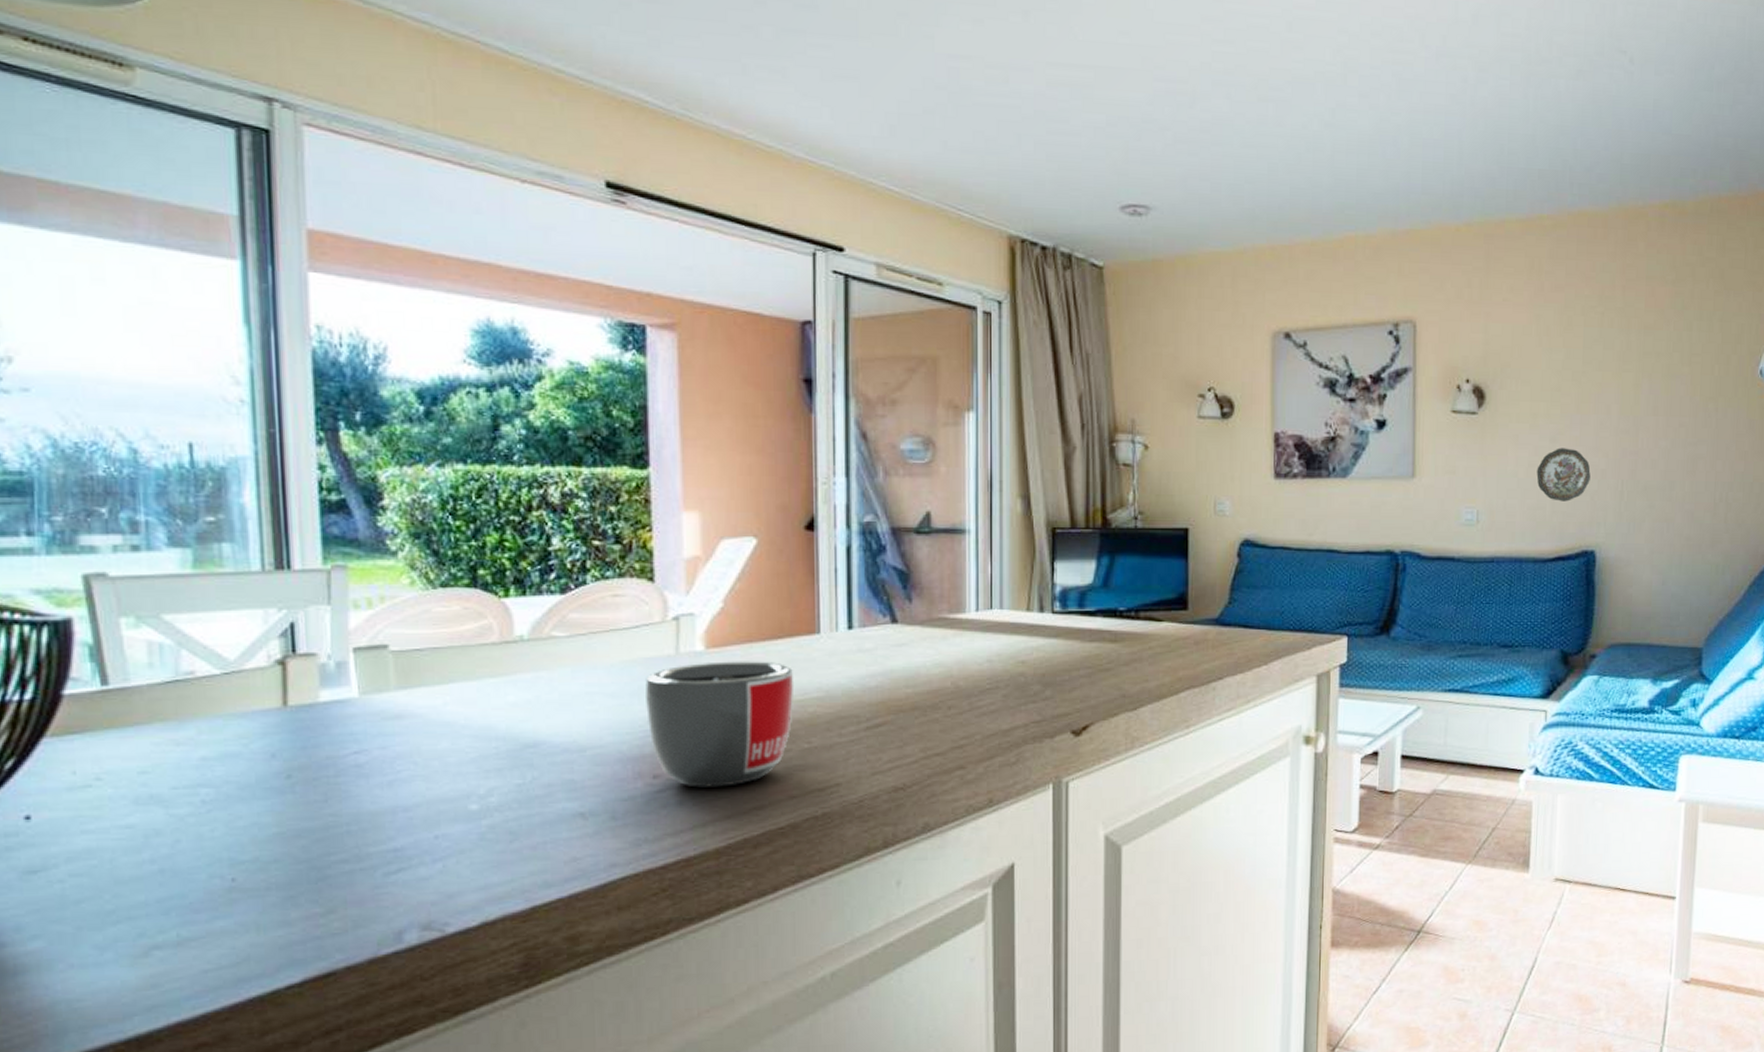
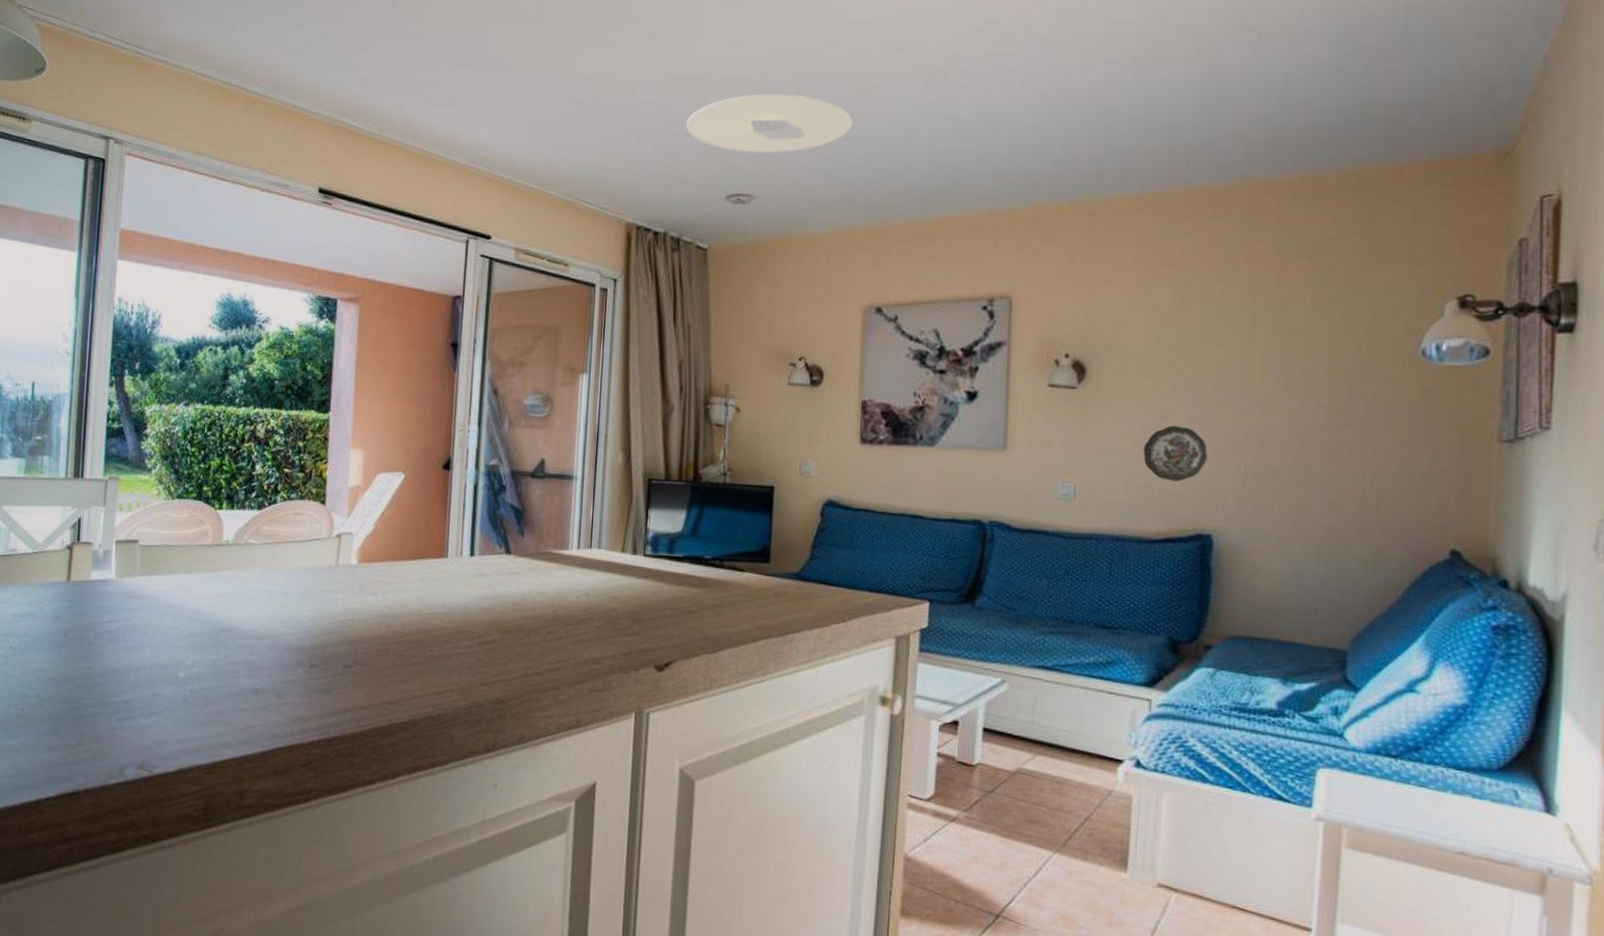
mug: present [645,661,795,788] -> none [310,574,424,681]
ceiling light: none [1071,90,1252,160] -> present [686,94,853,154]

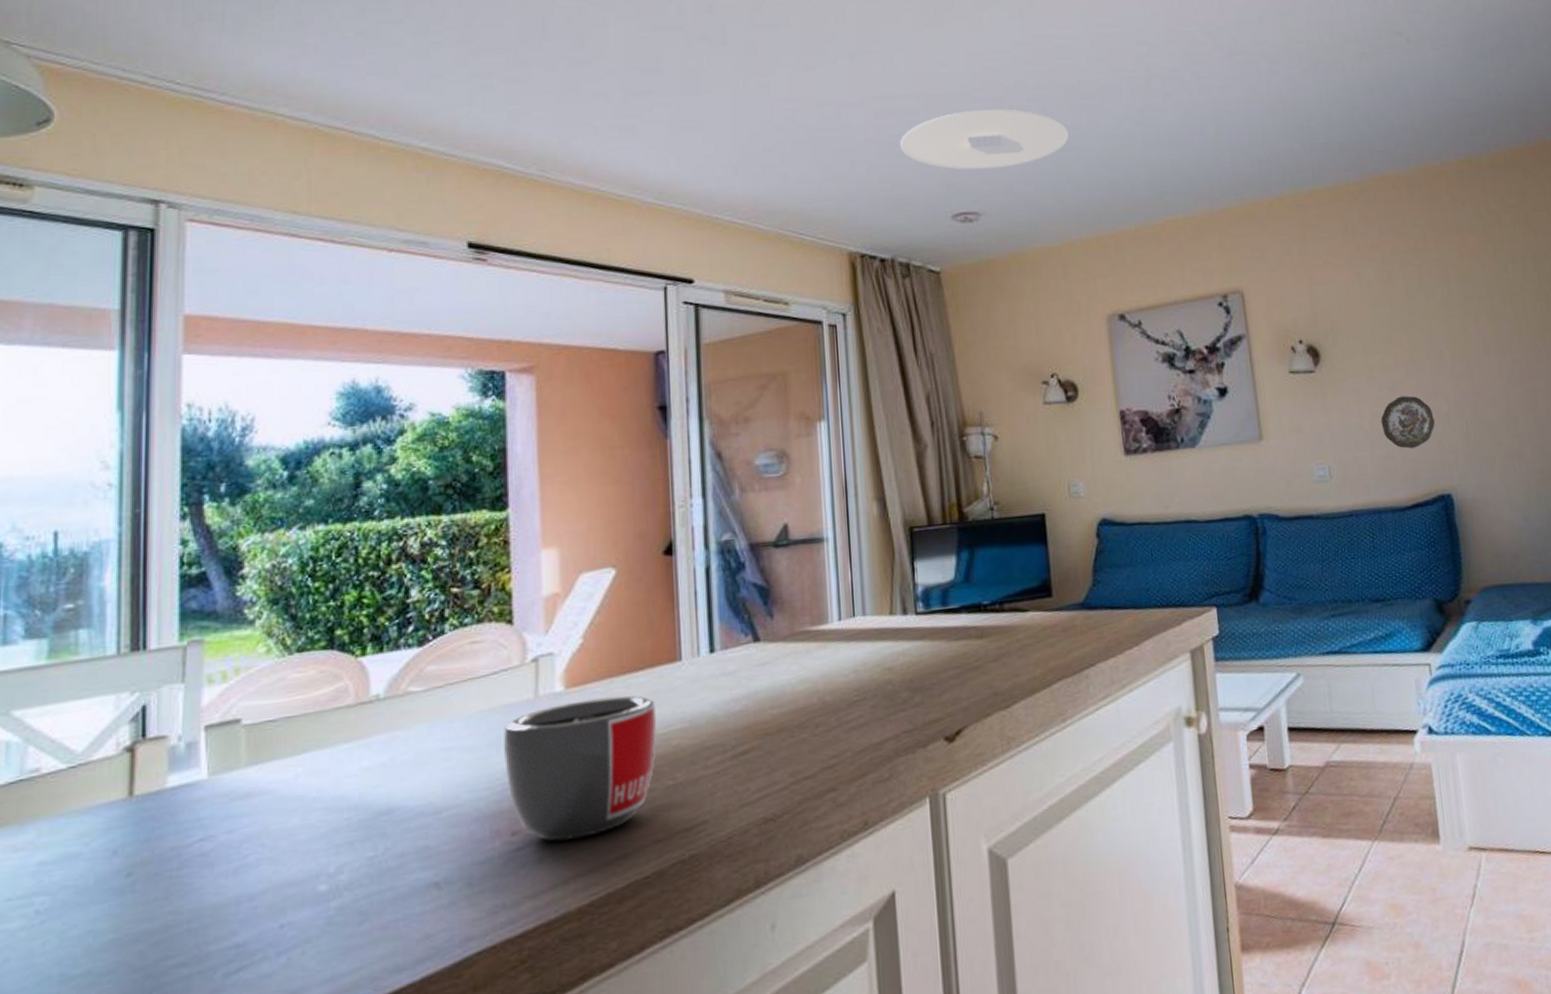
mug: none [310,574,424,681] -> present [504,696,657,841]

